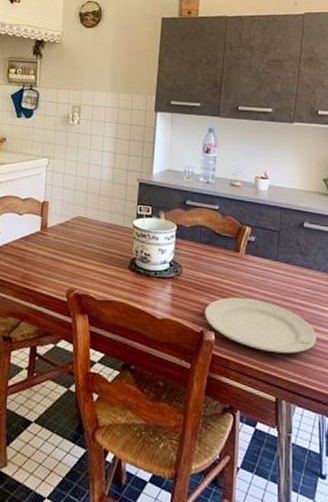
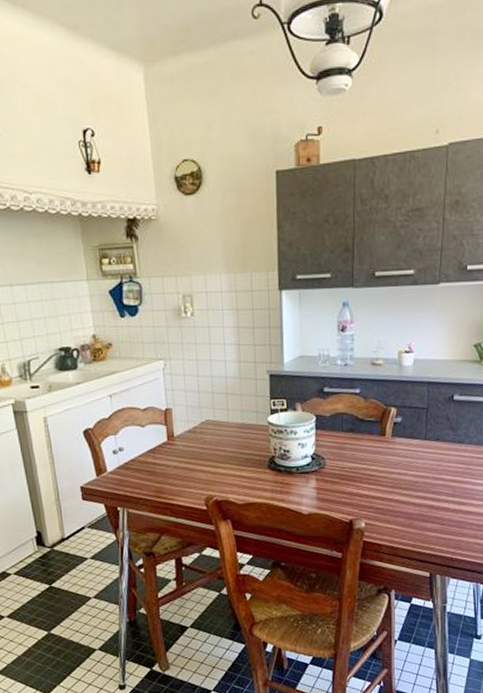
plate: present [204,297,317,354] -> none [352,481,470,532]

